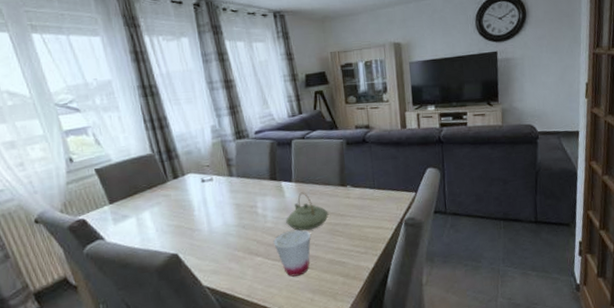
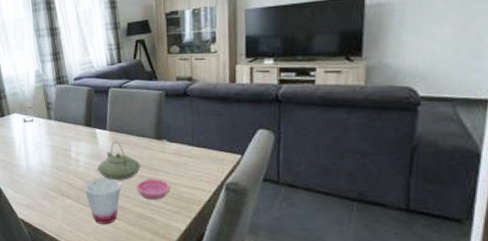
saucer: none [326,224,357,245] -> present [136,179,170,200]

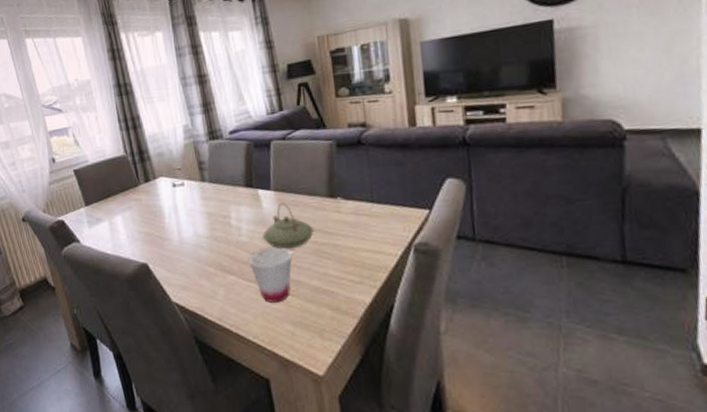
saucer: present [136,179,170,200] -> none [310,244,350,270]

